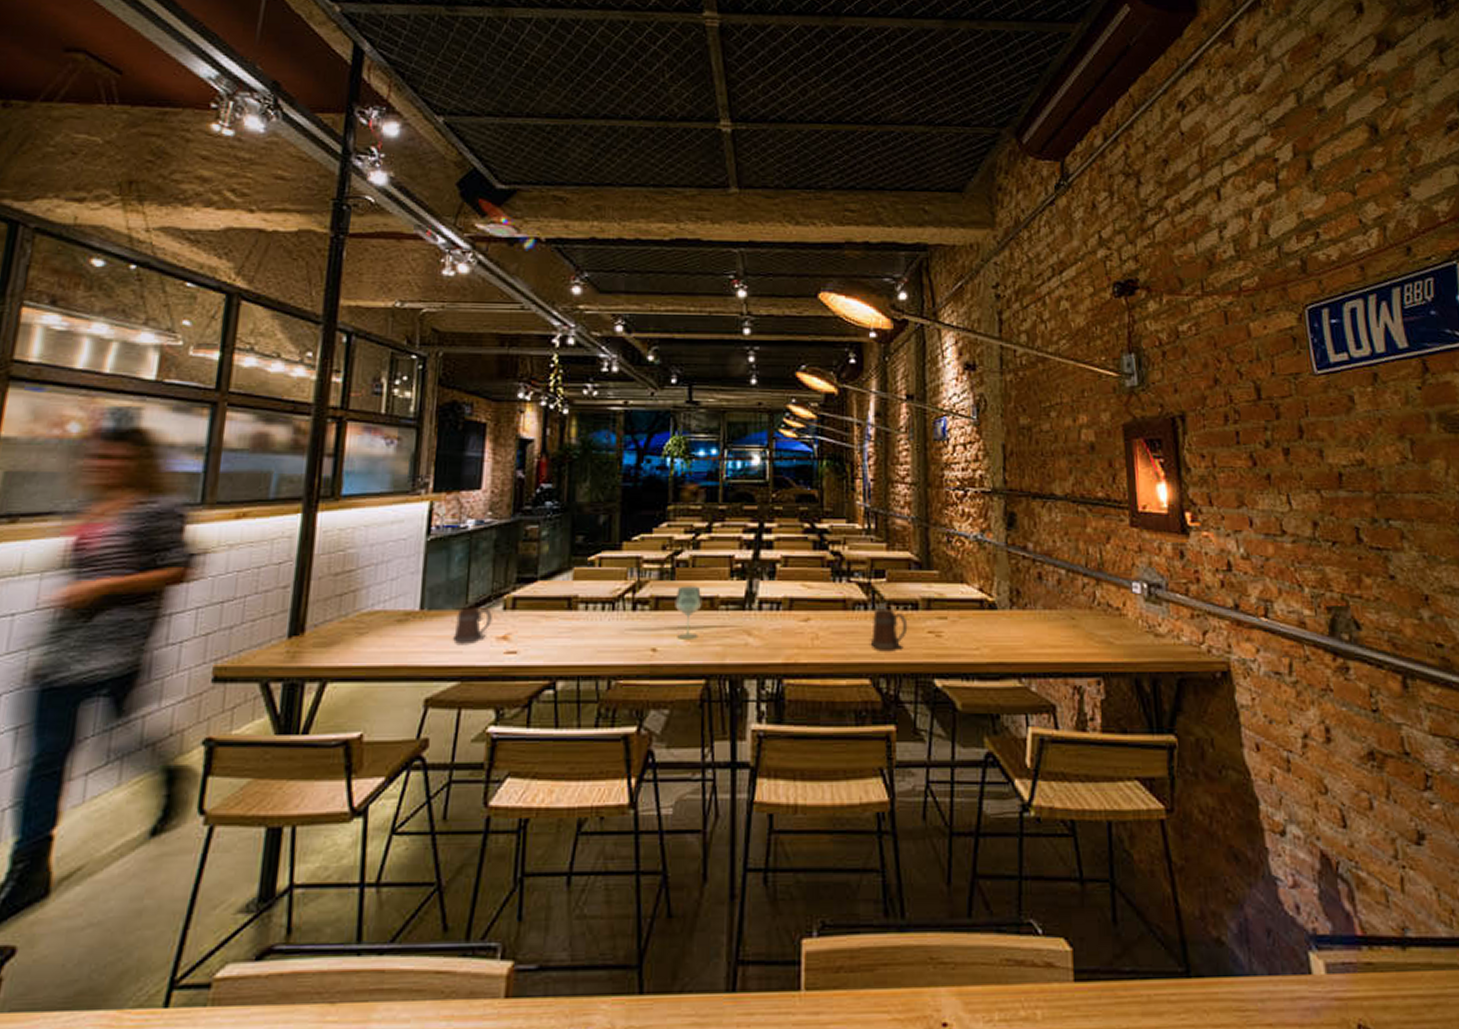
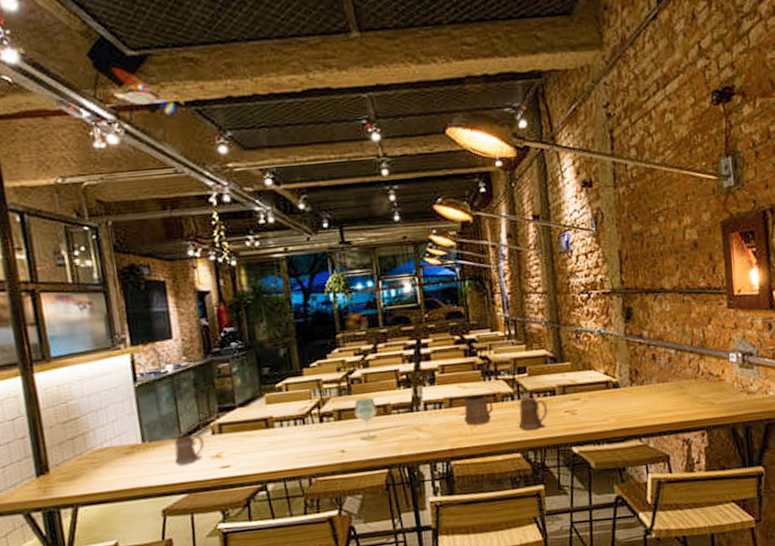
beer mug: none [806,597,841,637] -> present [464,394,493,427]

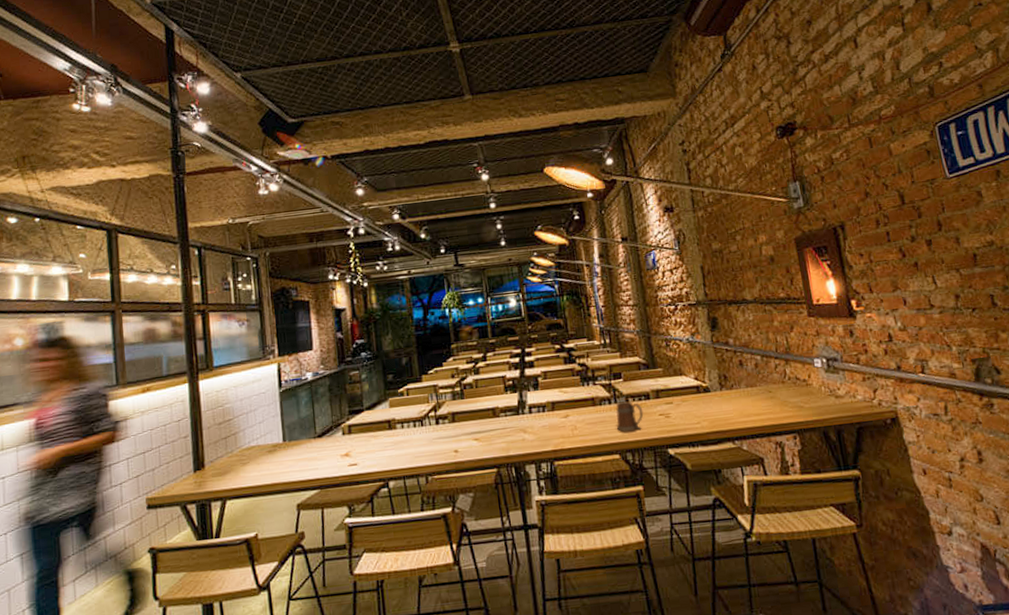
beer mug: present [174,434,206,467] -> none [310,434,337,464]
wine glass: present [354,397,378,442] -> none [466,401,487,443]
beer mug: present [464,394,493,427] -> none [565,398,592,429]

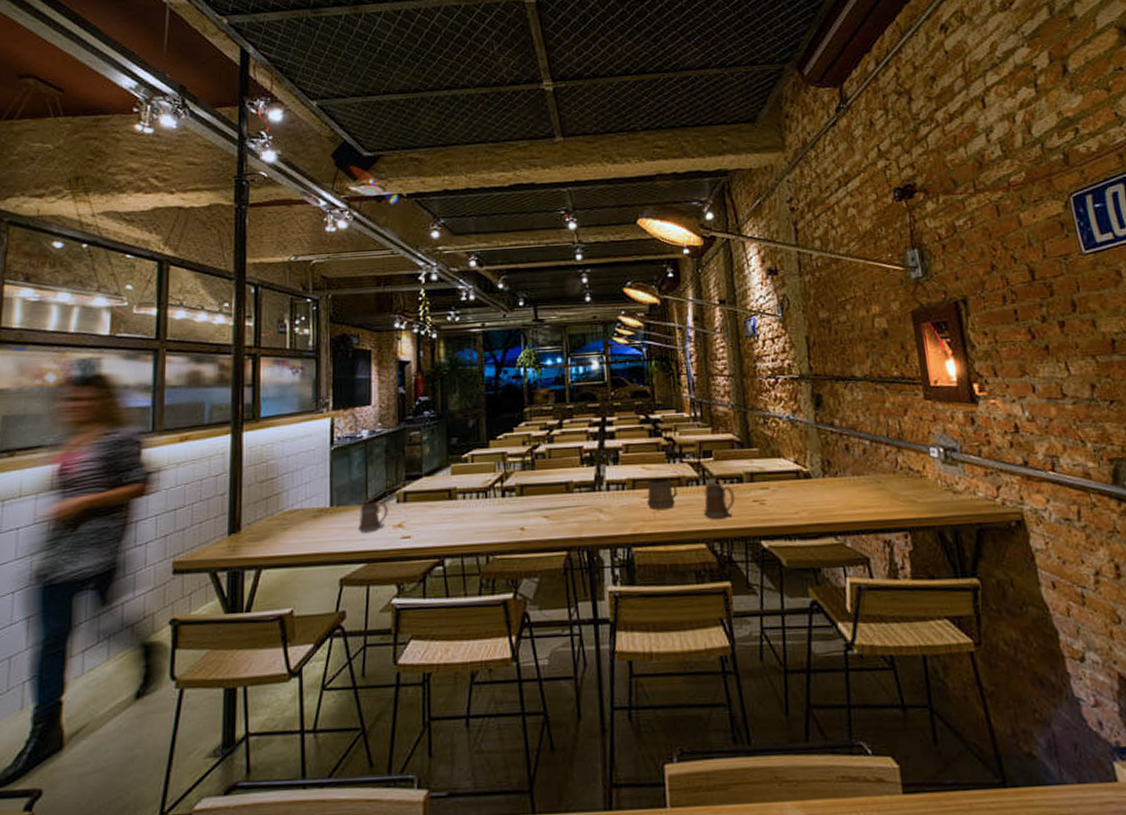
beer mug: none [310,434,337,464] -> present [359,501,390,534]
beer mug: none [565,398,592,429] -> present [648,477,677,511]

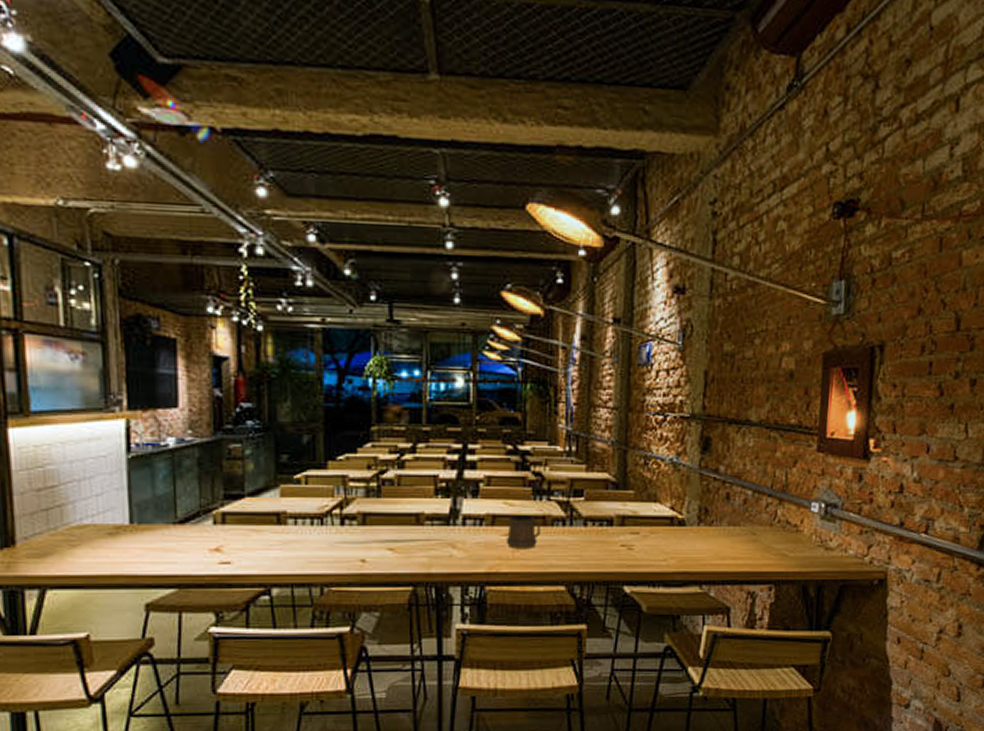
beer mug: present [359,501,390,534] -> none [166,521,205,557]
beer mug: present [704,483,735,521] -> none [568,525,603,564]

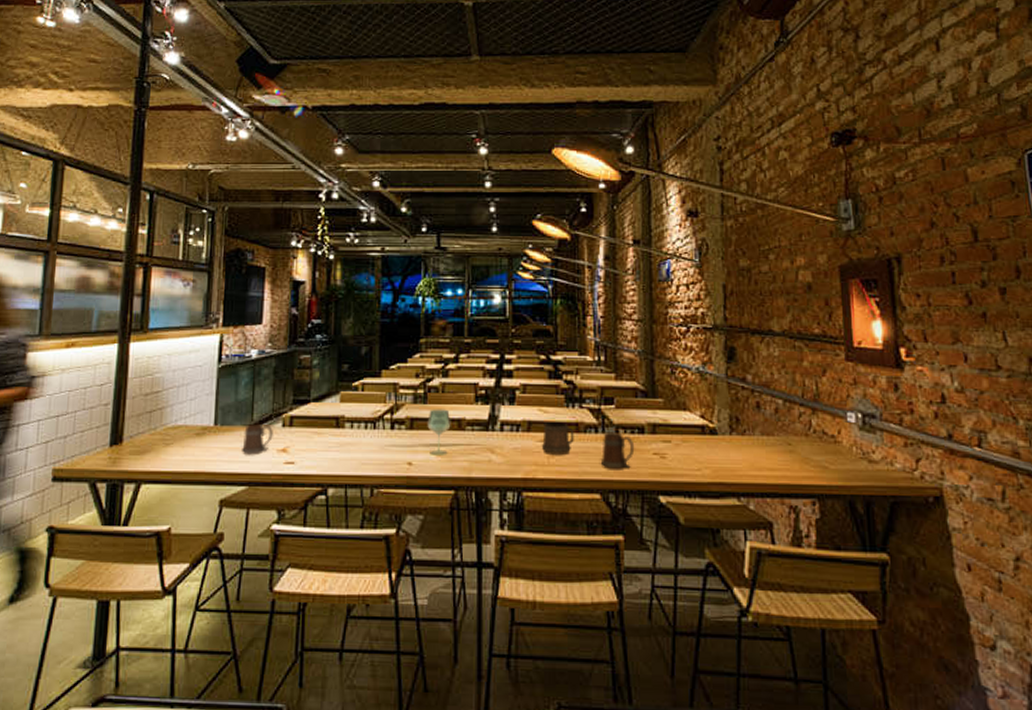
beer mug: none [166,521,205,557] -> present [242,423,274,456]
wine glass: none [382,503,408,553] -> present [427,409,451,457]
beer mug: none [568,525,603,564] -> present [602,432,635,472]

